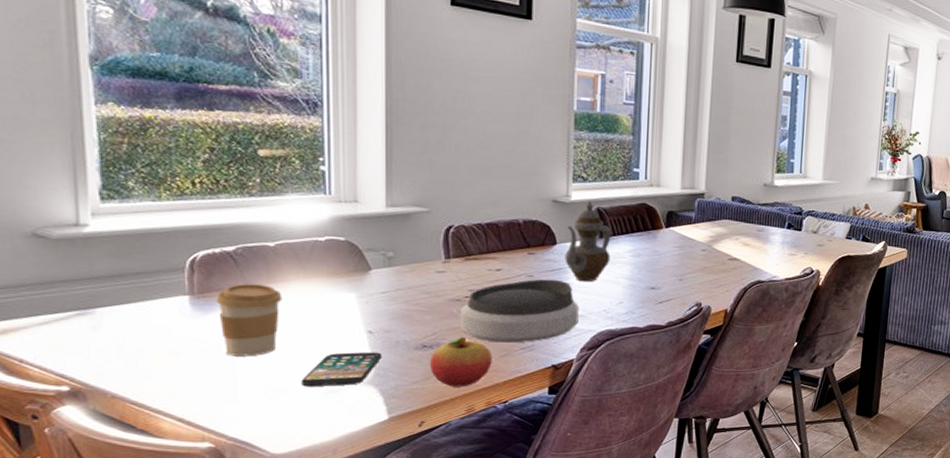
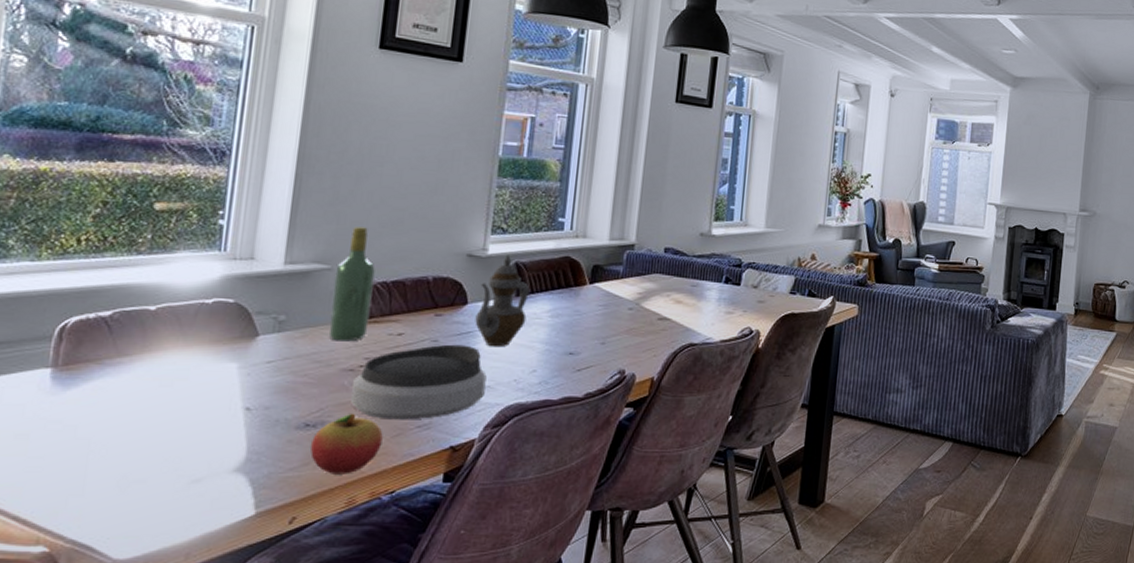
coffee cup: present [216,283,282,357] -> none [80,353,156,440]
smartphone: present [301,352,382,387] -> none [161,432,258,476]
wine bottle: none [434,174,470,276] -> present [328,227,375,342]

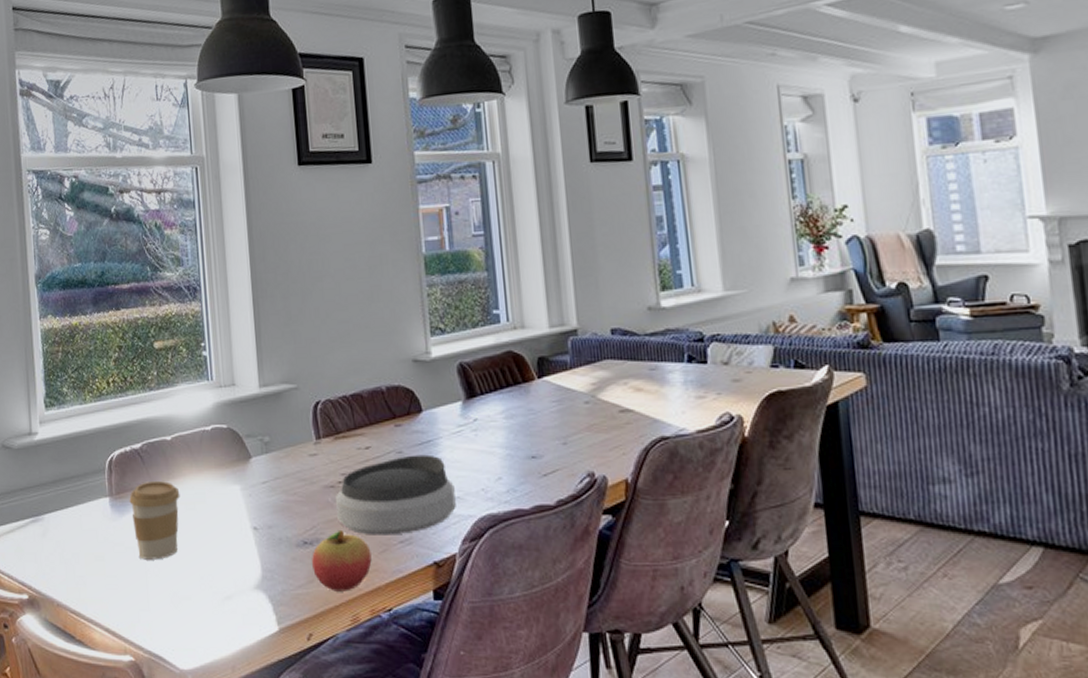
coffee cup: none [80,353,156,440] -> present [129,481,180,560]
wine bottle: present [328,227,375,342] -> none [301,343,339,459]
teapot: present [475,254,530,347] -> none [431,355,482,455]

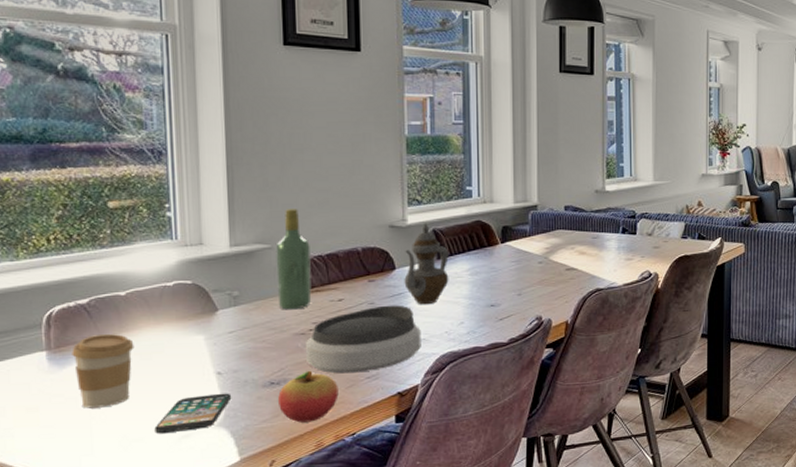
smartphone: none [200,551,268,593] -> present [154,393,232,434]
wine bottle: none [301,343,339,459] -> present [275,209,312,310]
teapot: none [431,355,482,455] -> present [404,223,449,305]

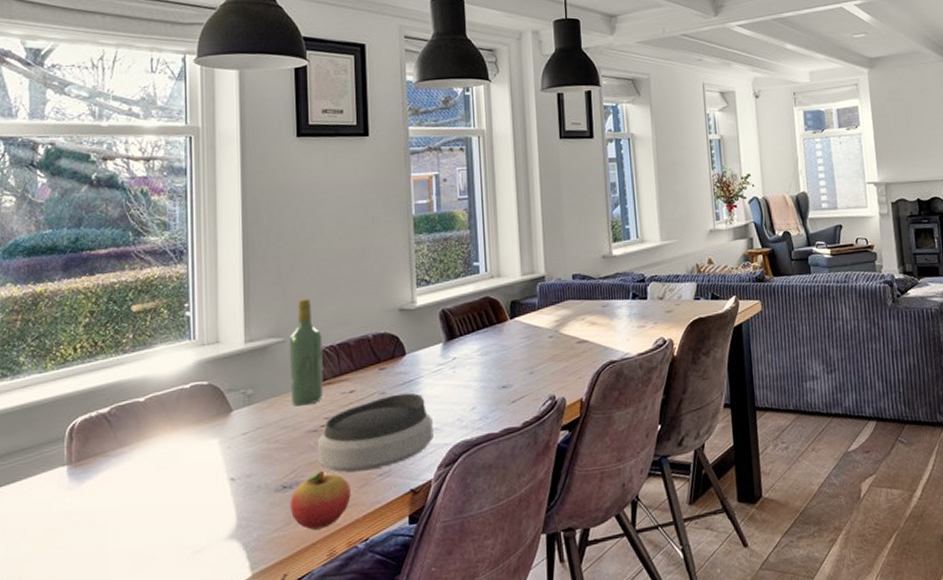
coffee cup: present [71,334,134,409] -> none [91,443,151,526]
smartphone: present [154,393,232,434] -> none [168,500,244,551]
teapot: present [404,223,449,305] -> none [414,303,460,391]

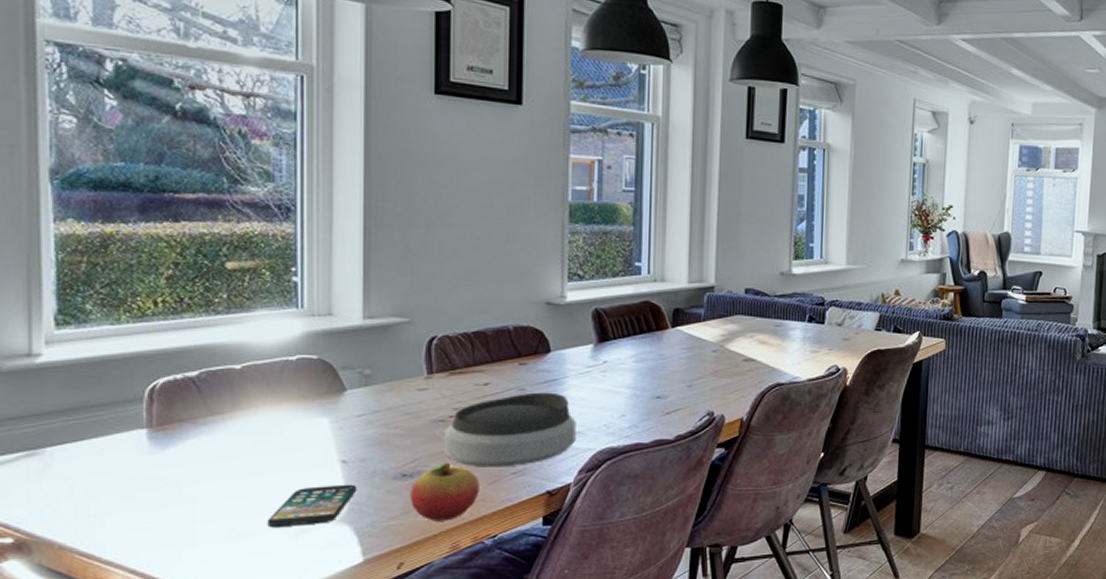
smartphone: none [168,500,244,551] -> present [267,484,357,528]
wine bottle: present [289,299,324,406] -> none [415,279,455,393]

